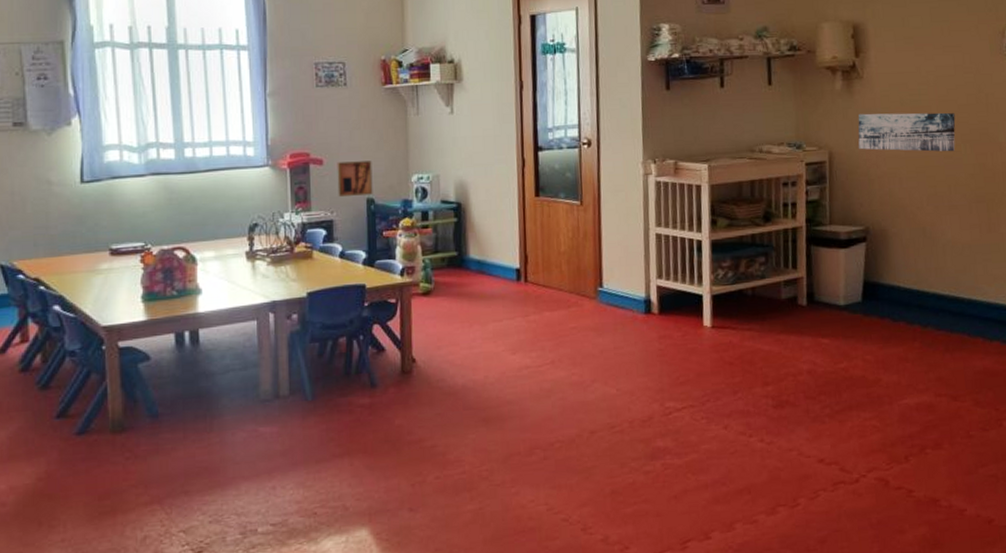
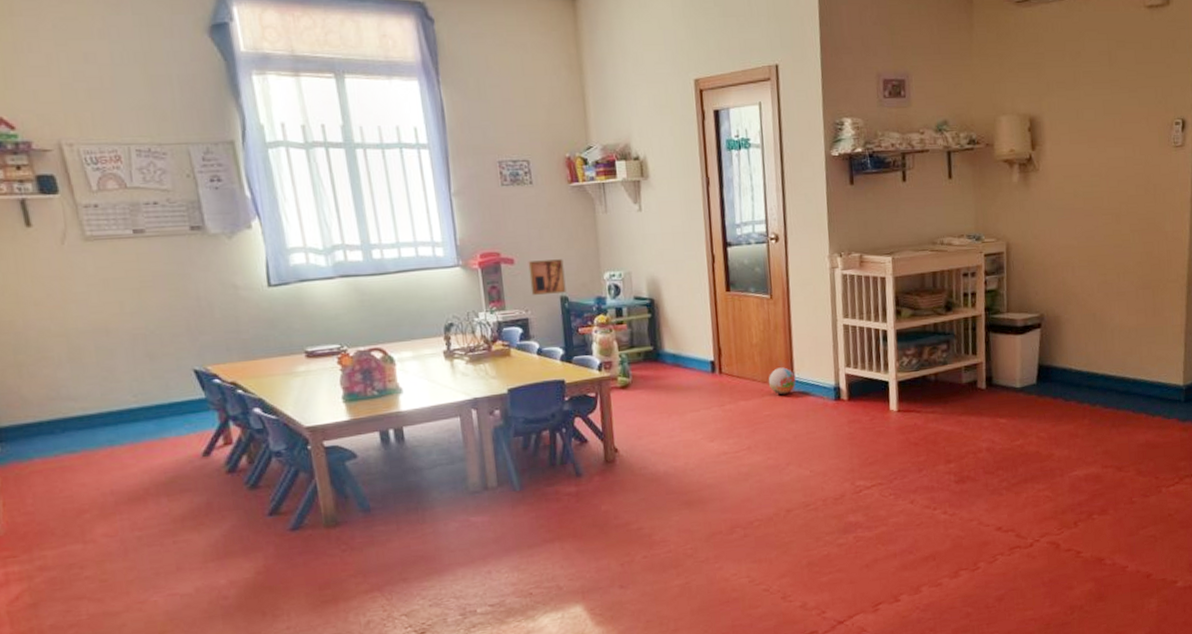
ball: none [575,277,605,307] -> present [768,367,796,396]
wall art: present [858,112,956,152] -> none [1033,203,1125,241]

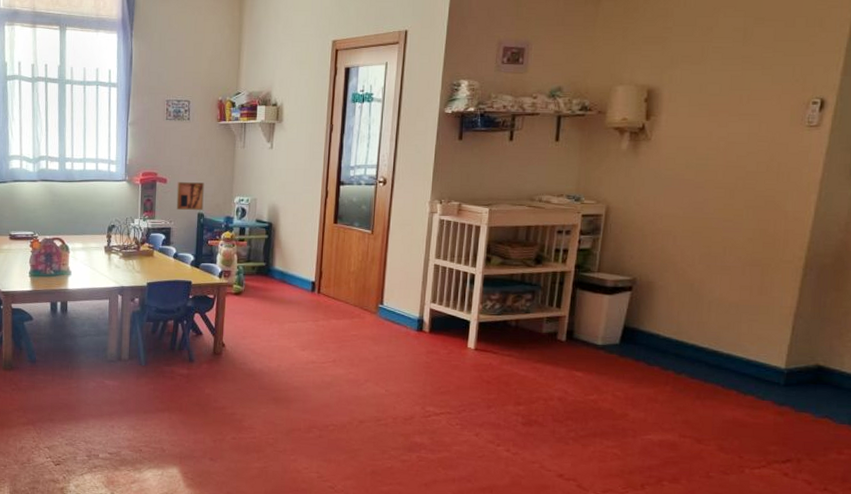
ball: present [768,367,796,396] -> none [359,295,384,320]

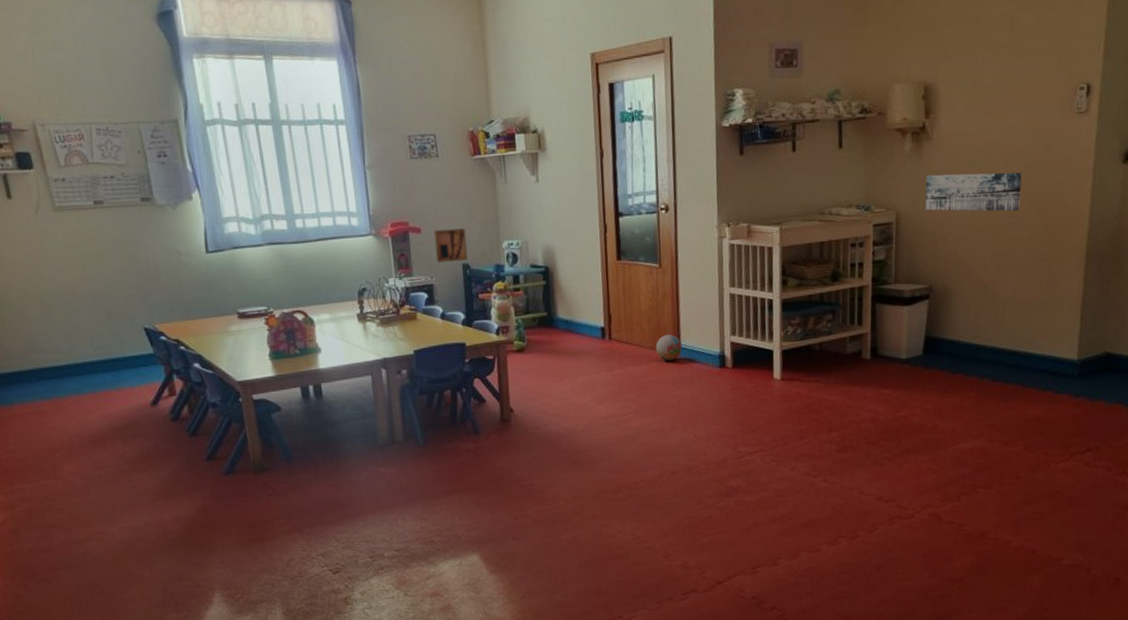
ball: none [359,295,384,320] -> present [655,334,683,362]
wall art: none [636,173,742,216] -> present [924,172,1022,212]

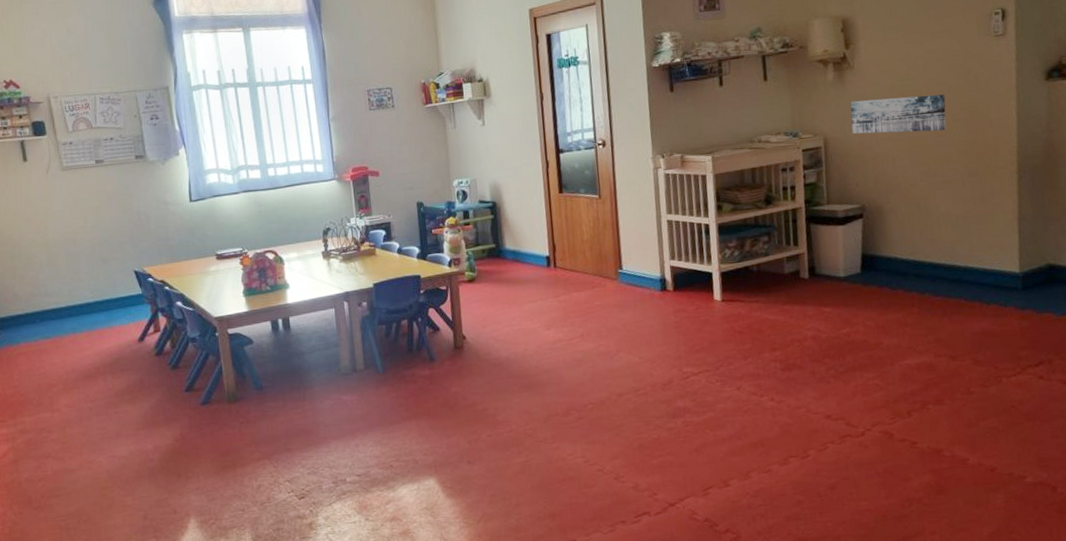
wall art: present [433,228,468,262] -> none [390,170,422,202]
ball: present [655,334,683,362] -> none [598,261,625,287]

